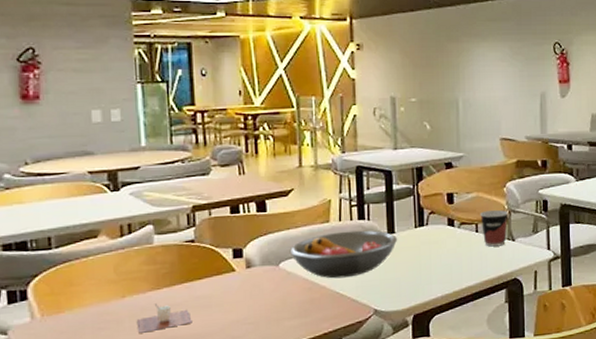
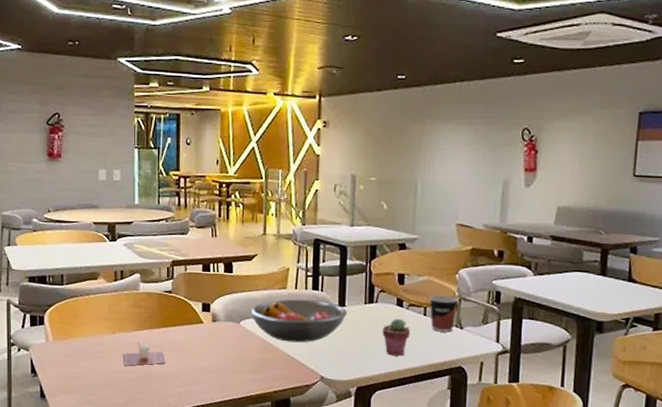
potted succulent: none [435,238,463,278] -> present [382,318,410,357]

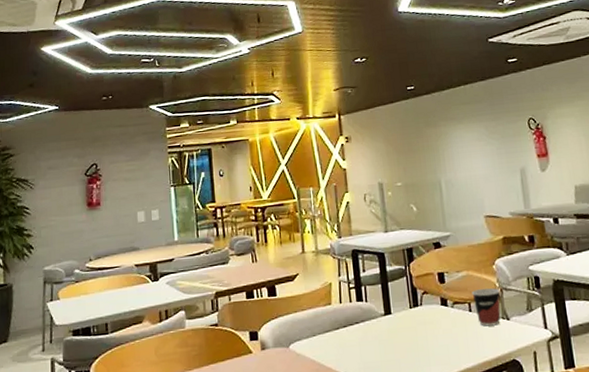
fruit bowl: present [249,299,348,343] -> none [297,312,395,360]
potted succulent: present [382,318,410,357] -> none [431,318,459,359]

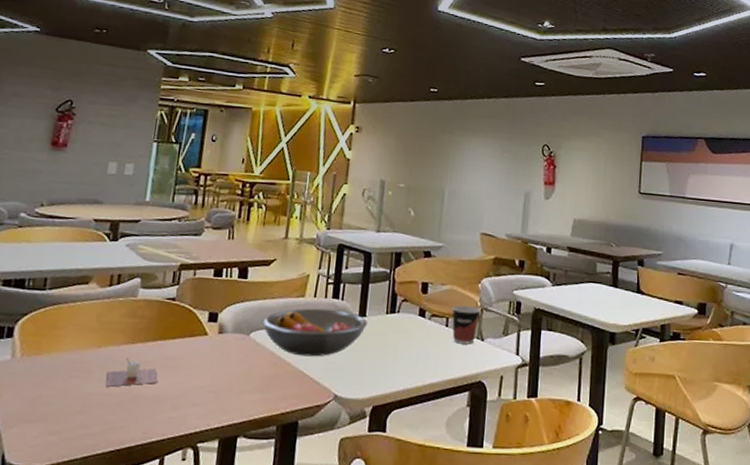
fruit bowl: none [297,312,395,360] -> present [261,308,368,357]

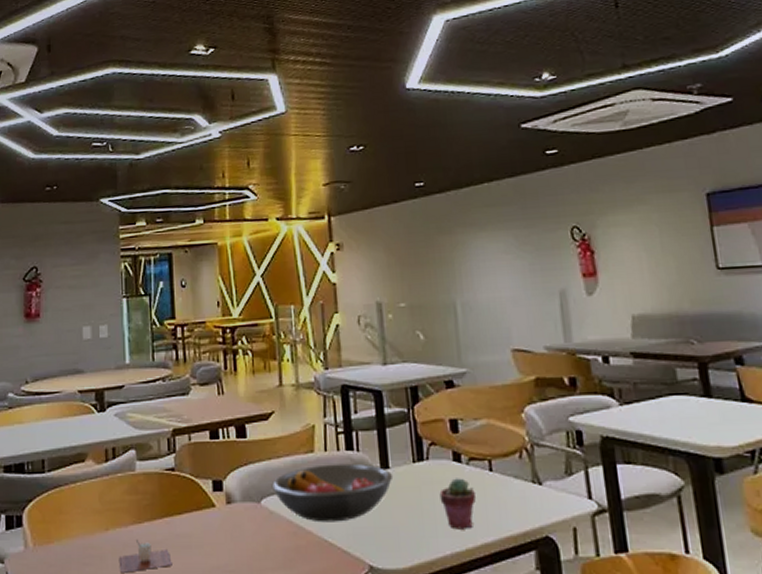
potted succulent: none [402,329,431,371] -> present [439,478,476,530]
cup: present [452,305,481,345] -> none [493,441,531,491]

